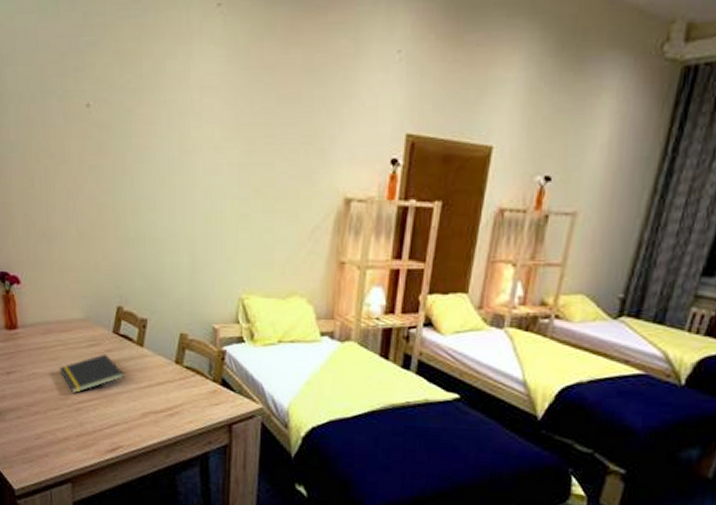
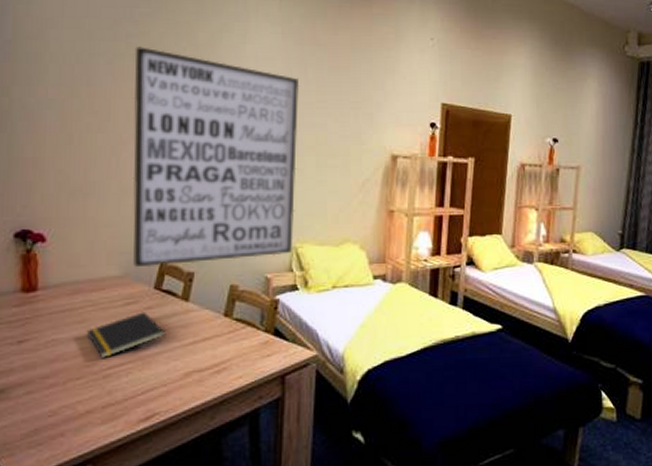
wall art: none [82,81,246,312] -> present [132,46,300,268]

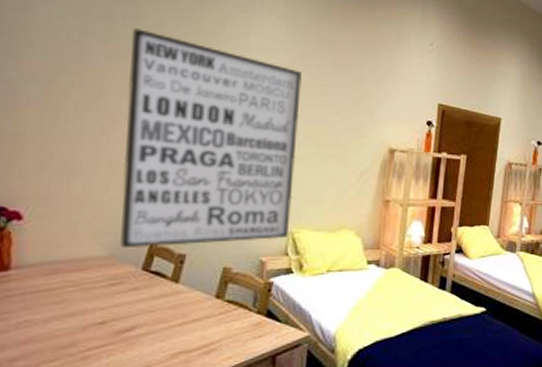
notepad: present [86,312,165,358] -> none [64,293,152,339]

